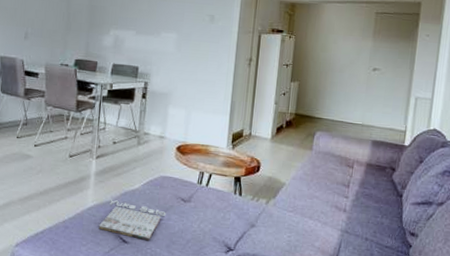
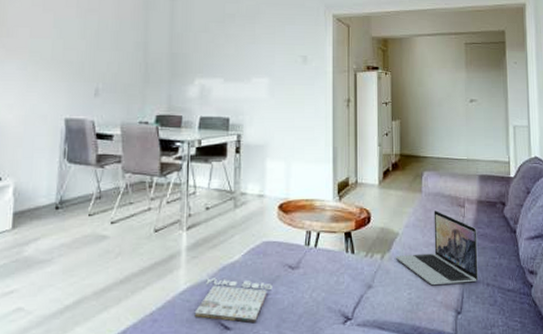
laptop: none [280,168,363,235] -> present [396,210,479,285]

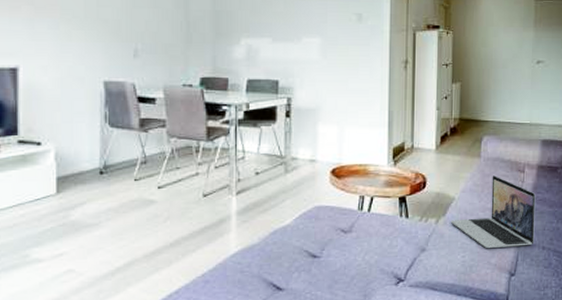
magazine: present [194,277,273,324] -> none [246,240,325,285]

